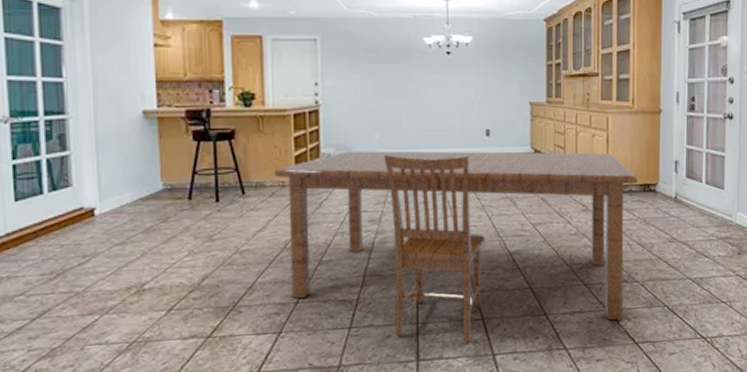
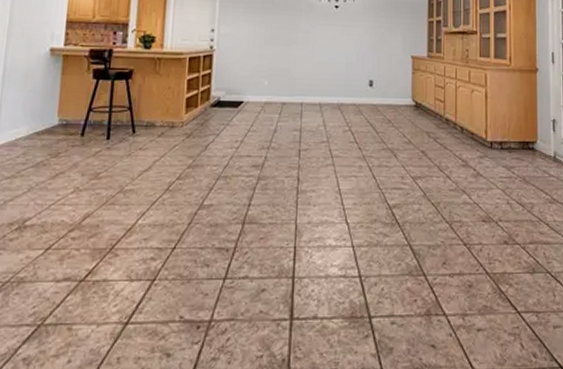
dining table: present [274,150,638,342] -> none [165,95,516,301]

